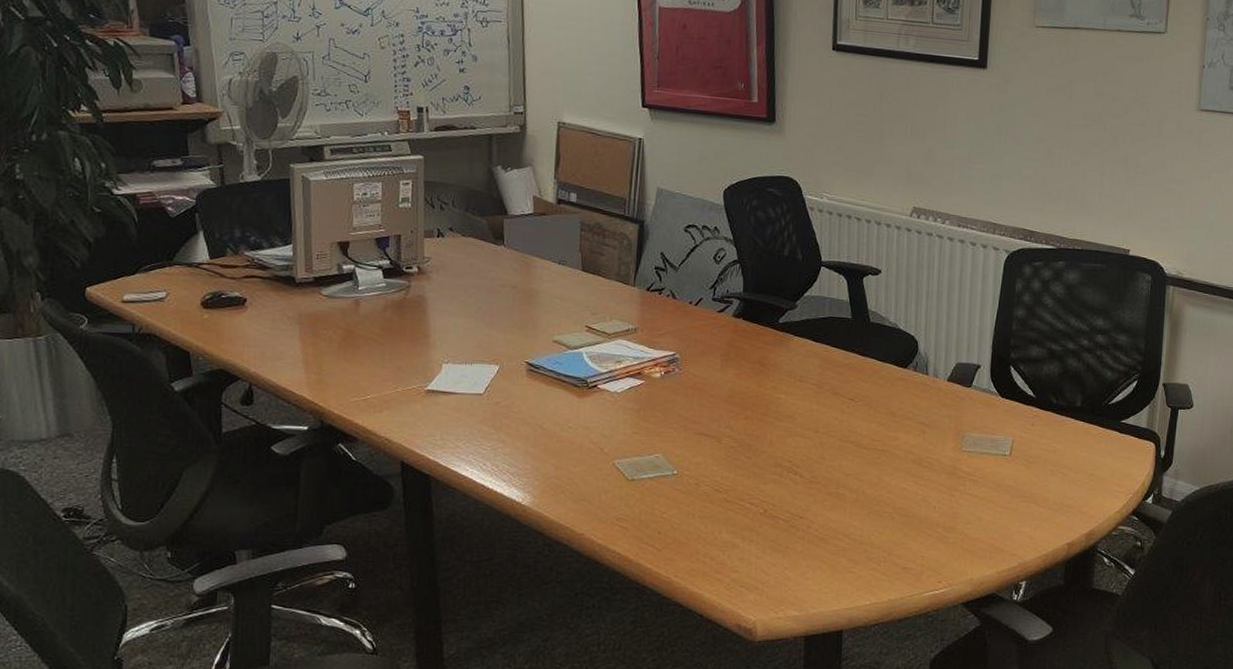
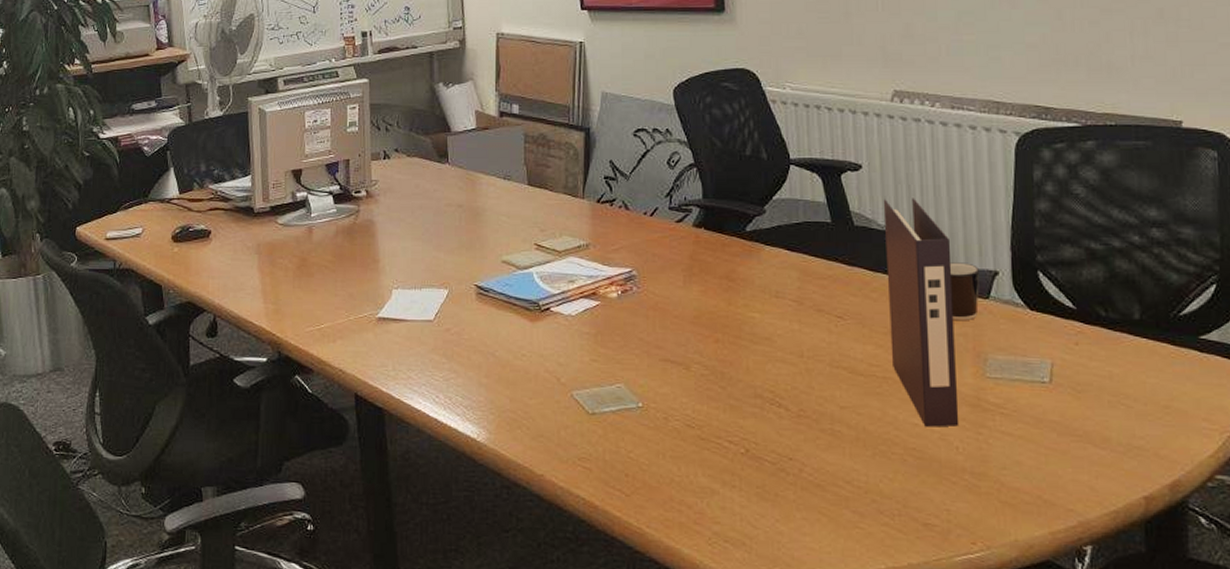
binder: none [890,301,946,491] -> present [883,198,959,427]
mug: none [941,356,966,405] -> present [950,262,980,321]

